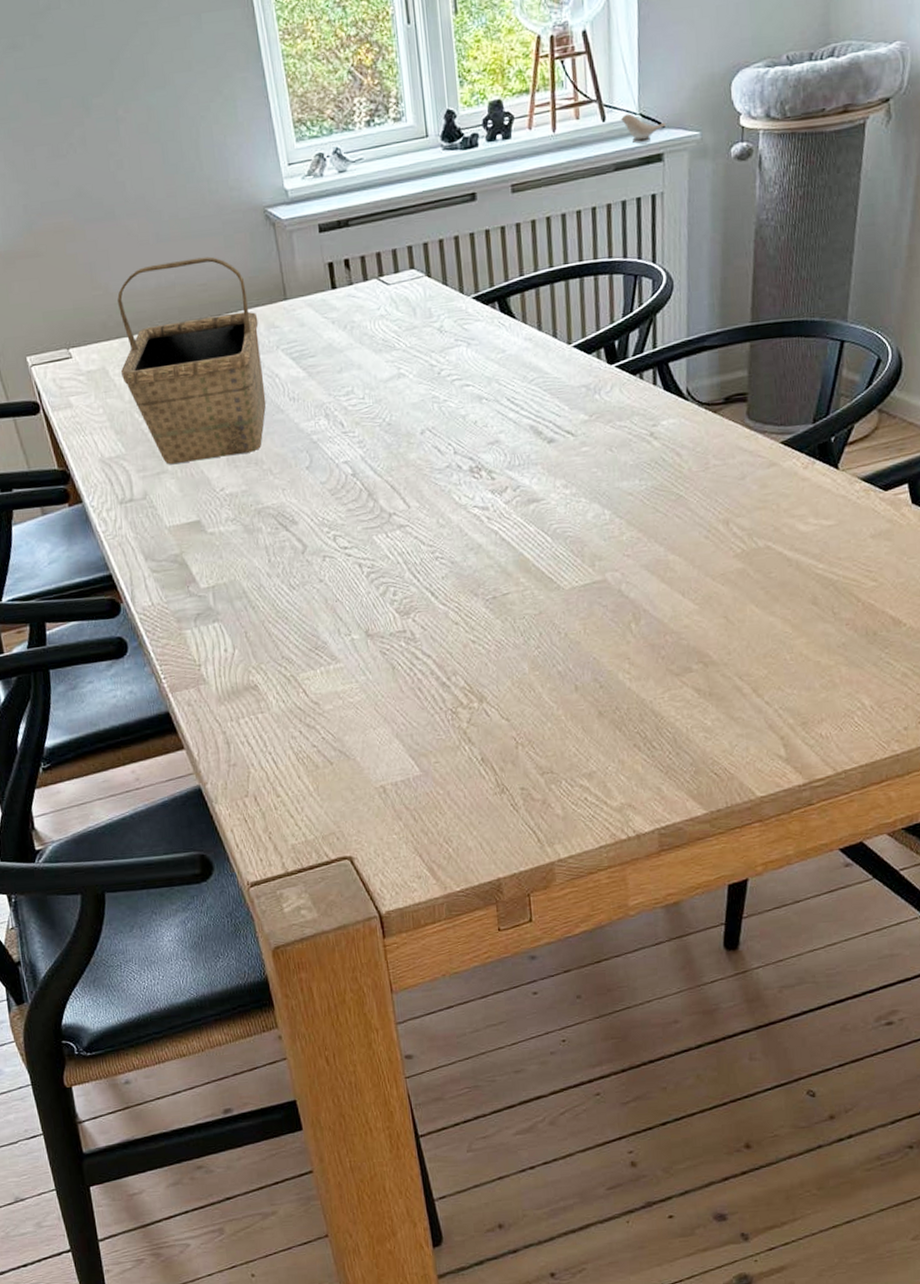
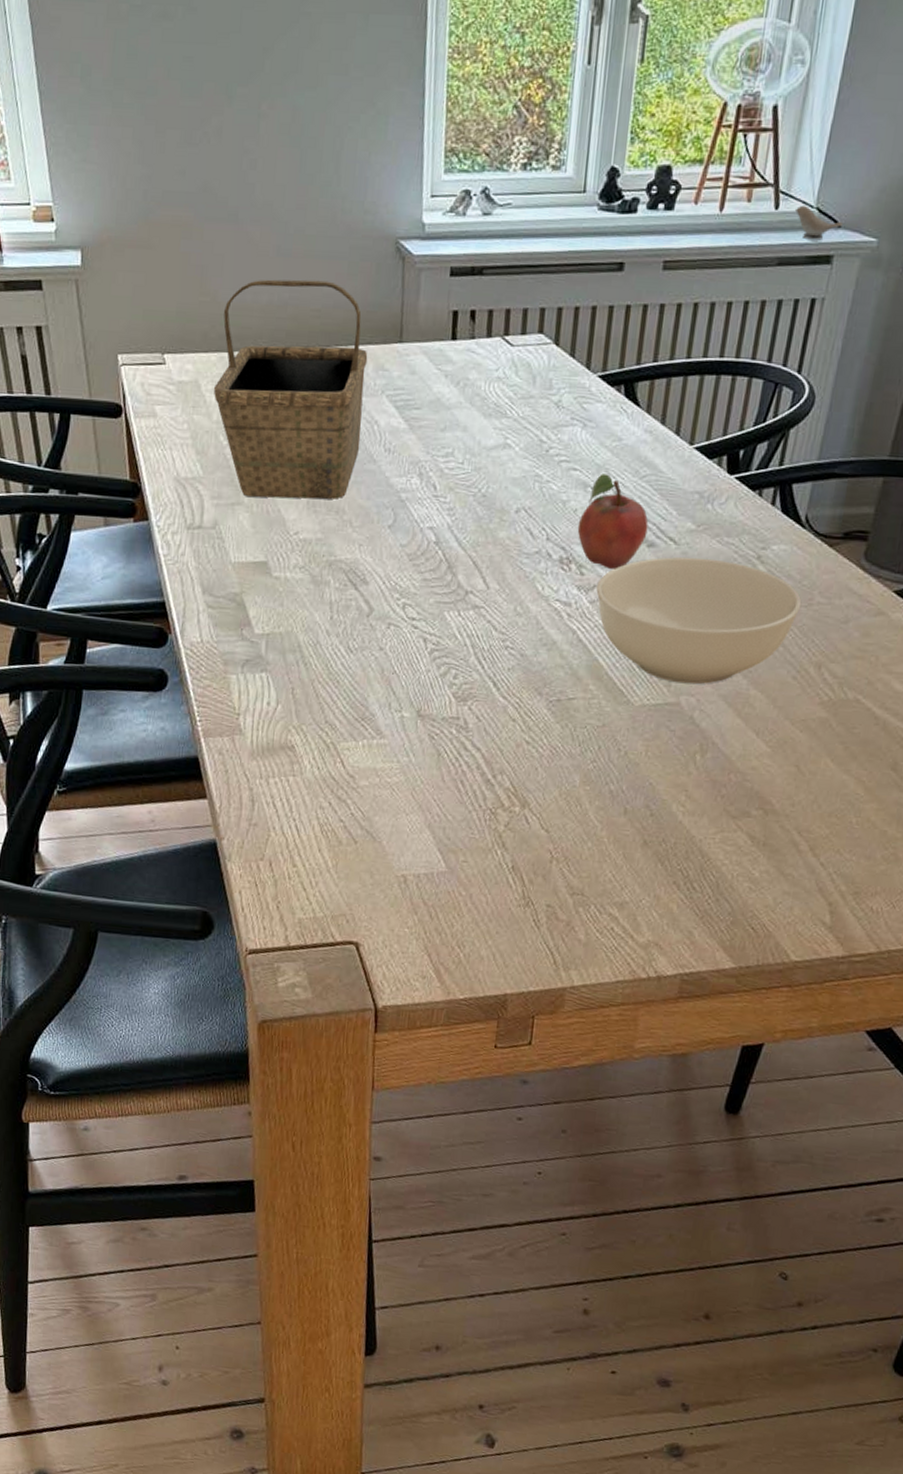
fruit: none [480,384,546,470] -> present [577,474,649,569]
bowl: none [508,442,700,562] -> present [596,556,802,685]

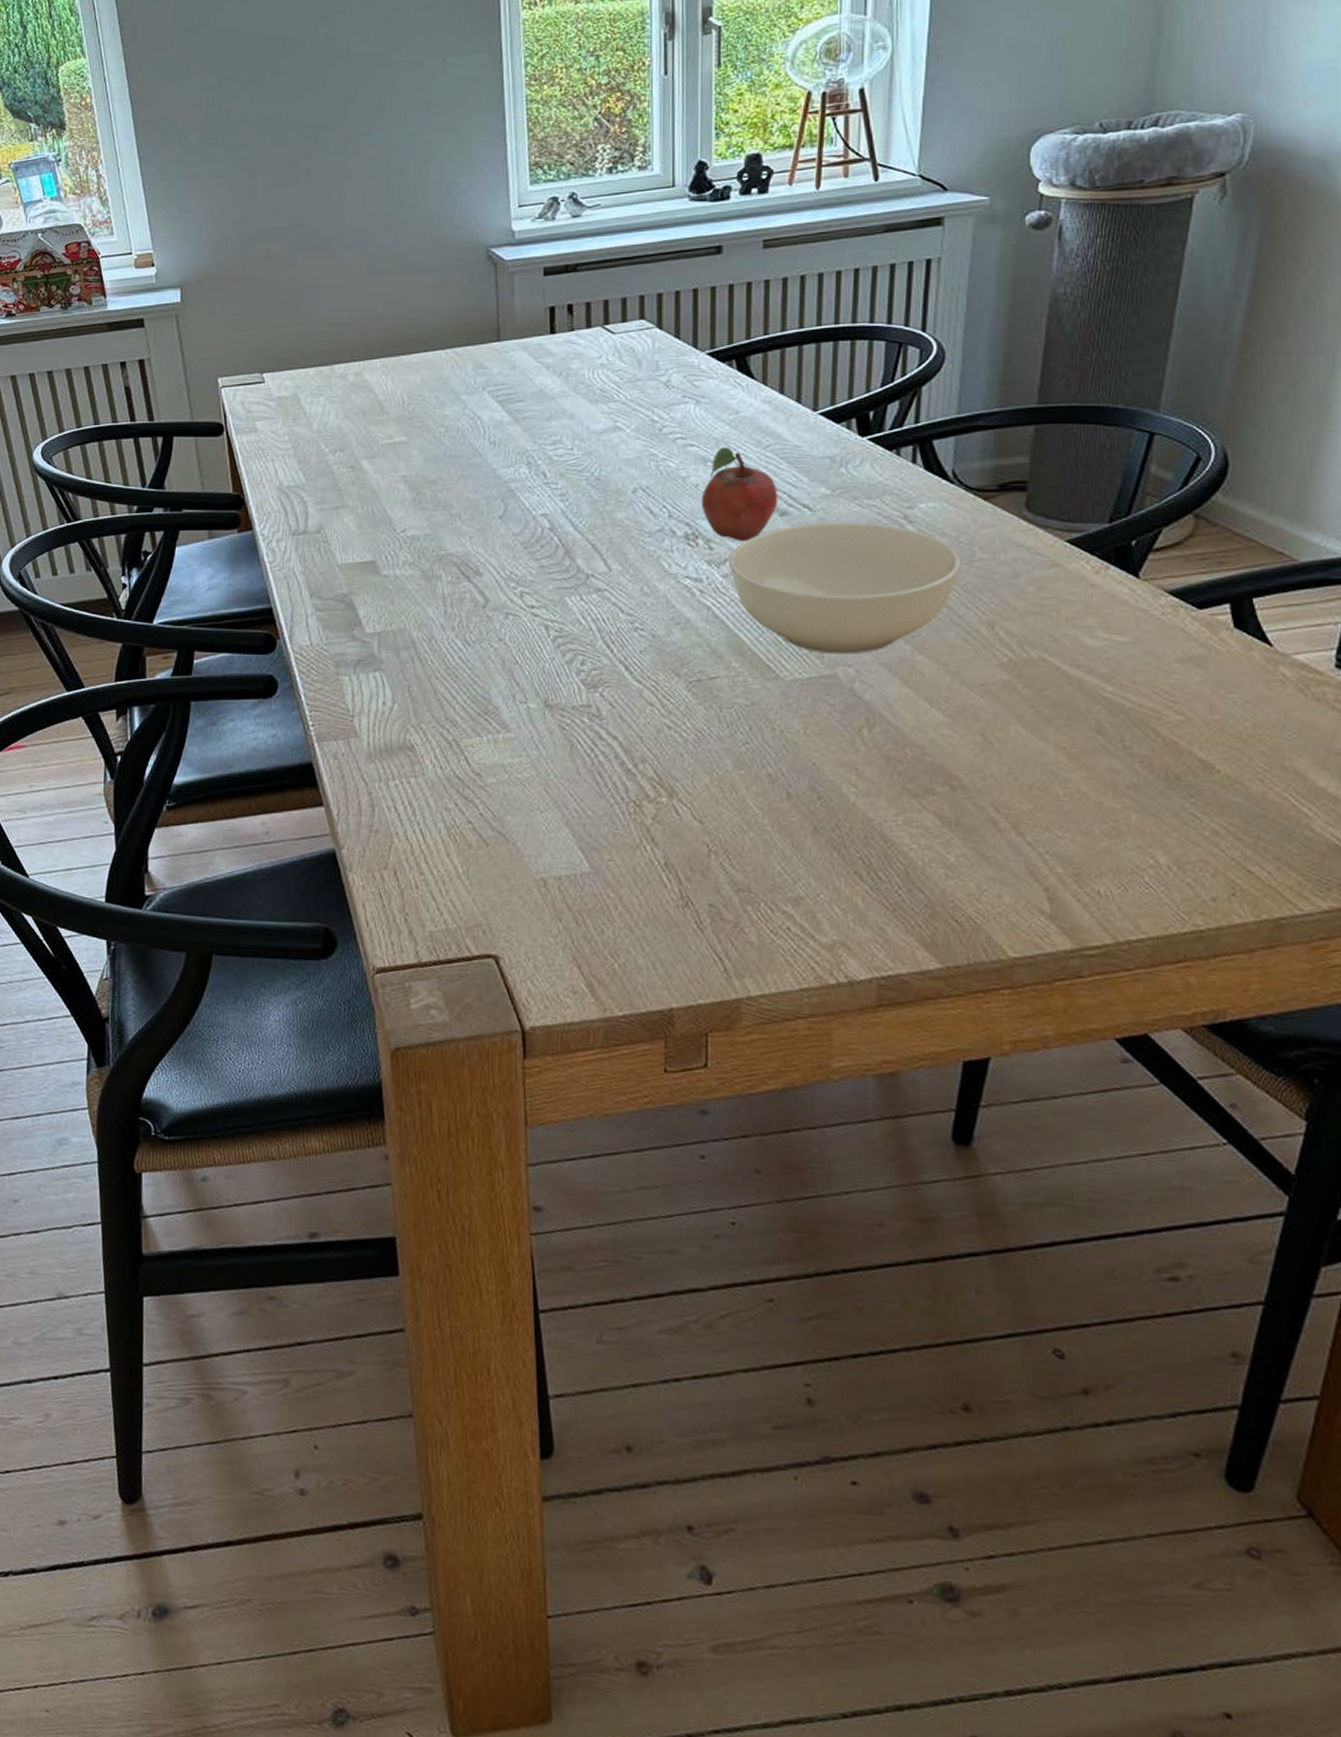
basket: present [214,279,368,499] -> none [313,292,466,500]
bird figurine: present [794,205,843,242] -> none [895,174,949,207]

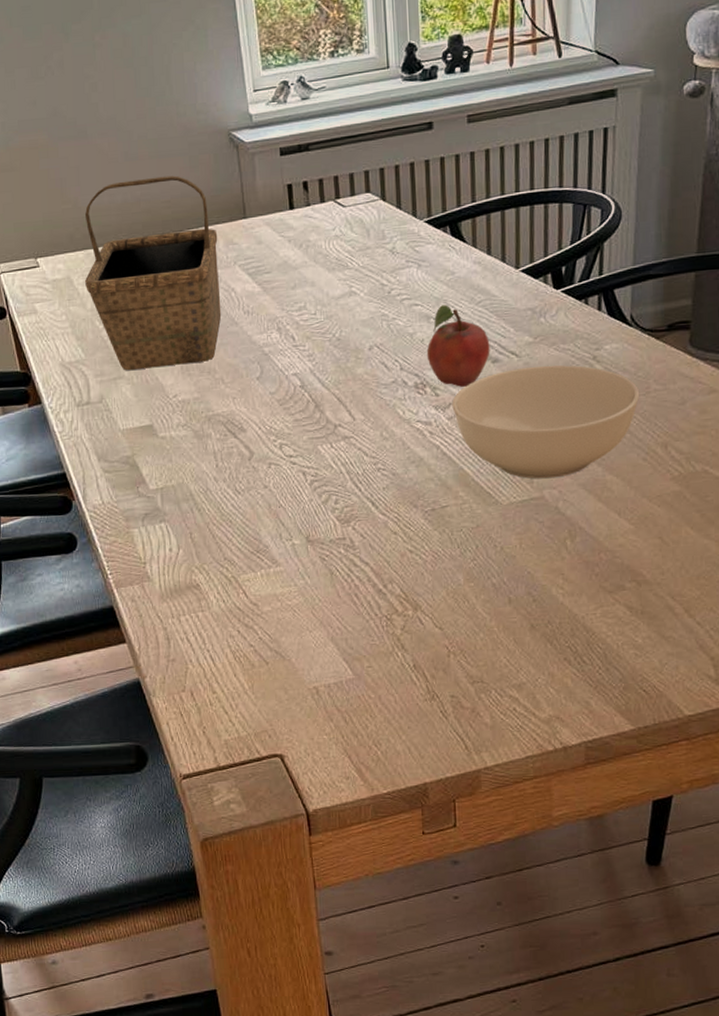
basket: none [313,292,466,500] -> present [85,175,222,371]

